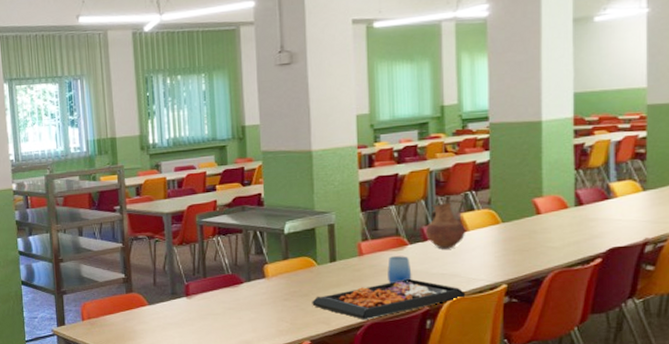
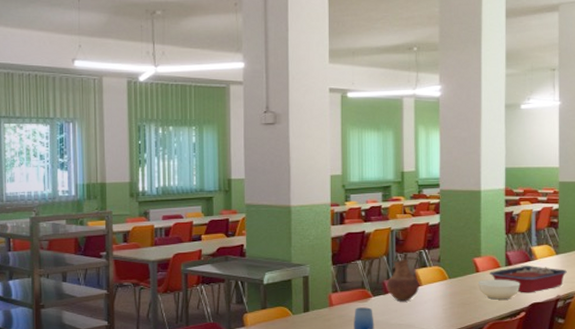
bowl: none [539,221,595,245] -> present [477,279,521,300]
tray: none [554,205,658,236] -> present [490,266,567,292]

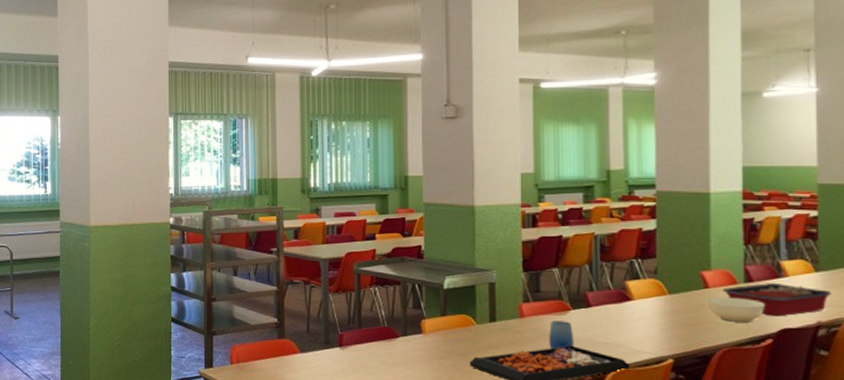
jug: present [386,259,419,301] -> none [588,268,630,316]

